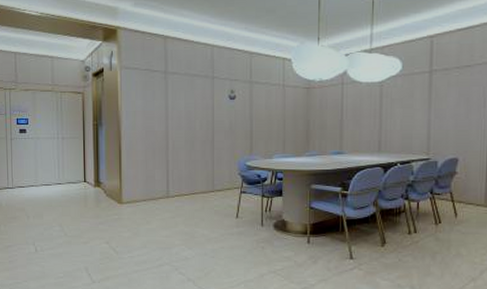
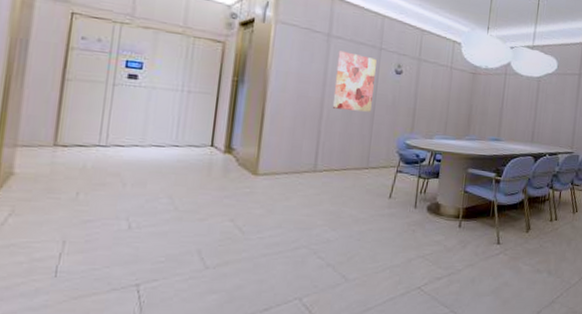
wall art: none [175,85,210,139] -> present [332,51,377,112]

